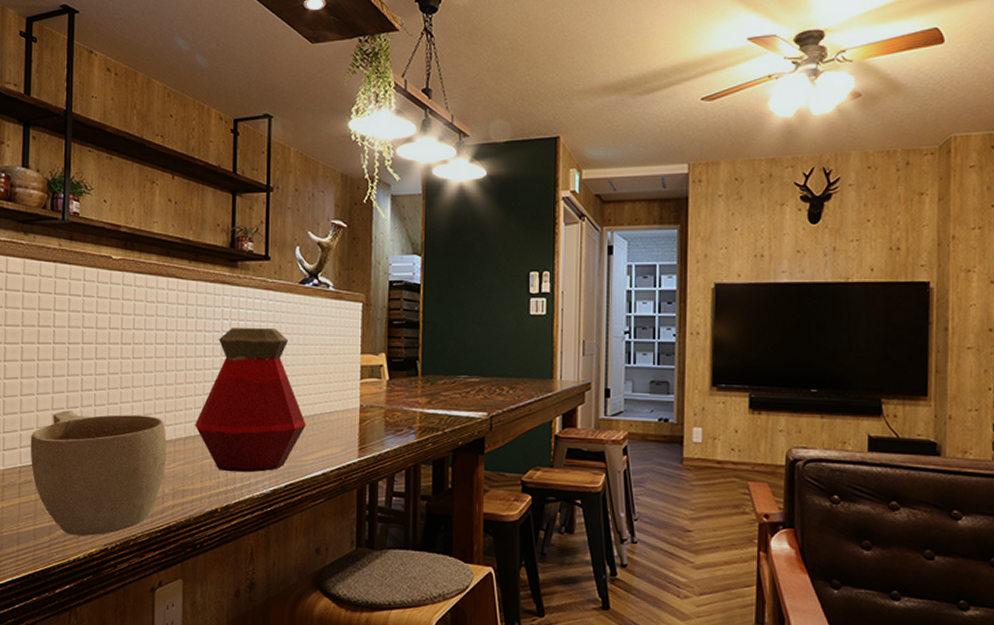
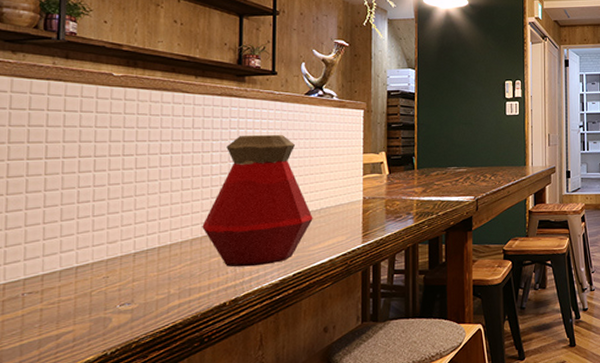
cup: present [30,410,167,536] -> none [16,222,172,346]

